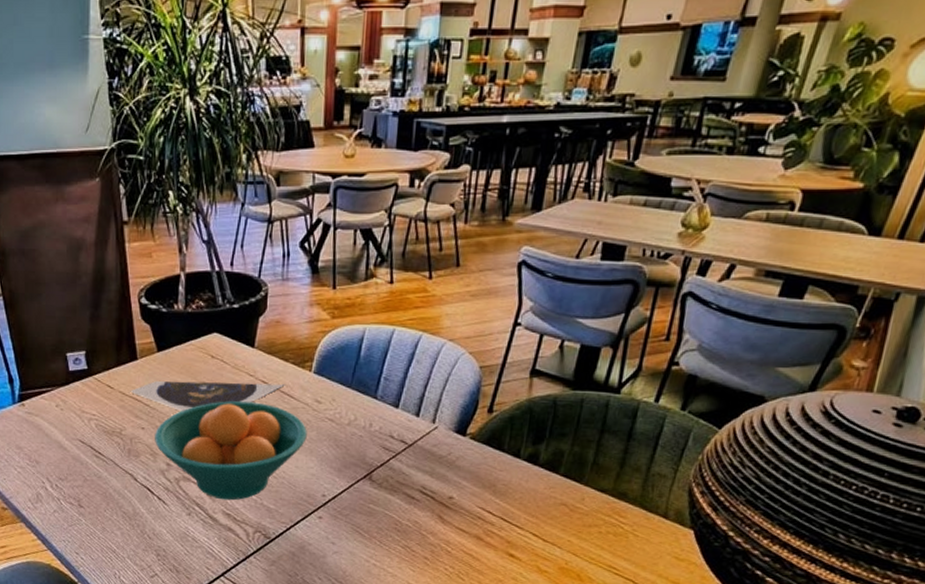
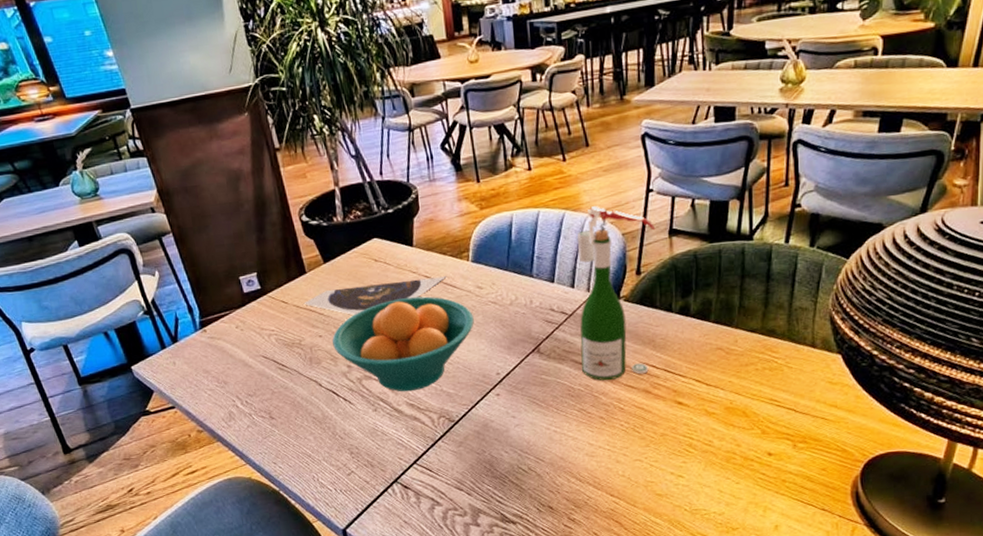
wine bottle: none [413,332,517,520] -> present [576,206,656,381]

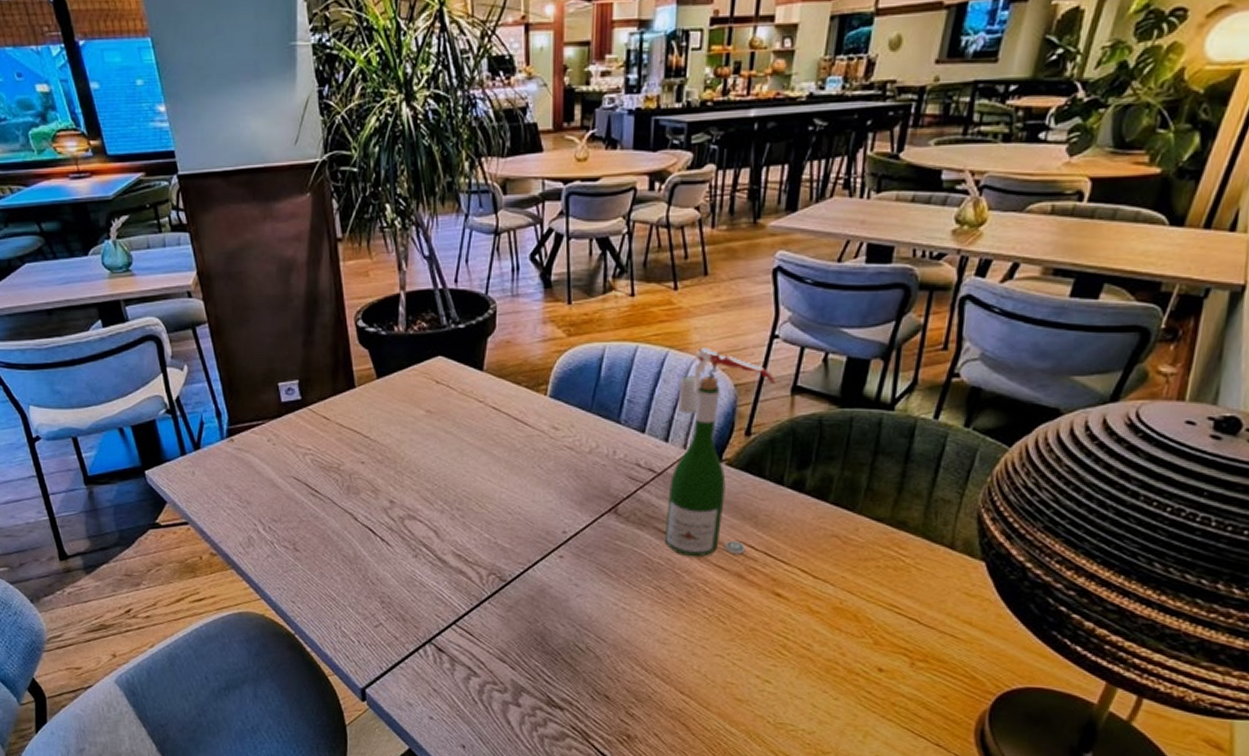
plate: present [303,276,447,315] -> none [348,409,518,442]
fruit bowl: present [332,296,474,392] -> none [376,430,544,540]

